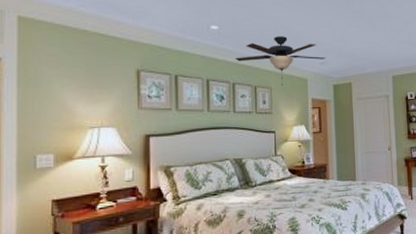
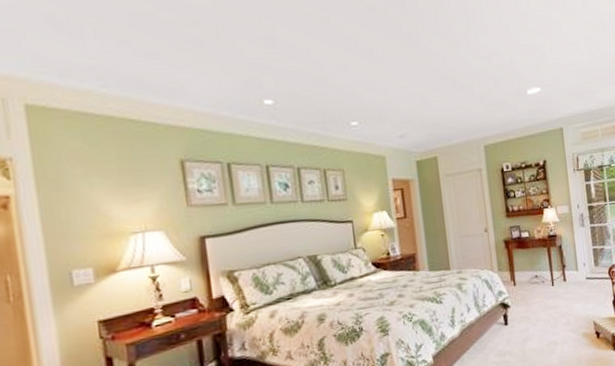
ceiling fan: present [236,36,326,86] -> none [298,107,405,166]

